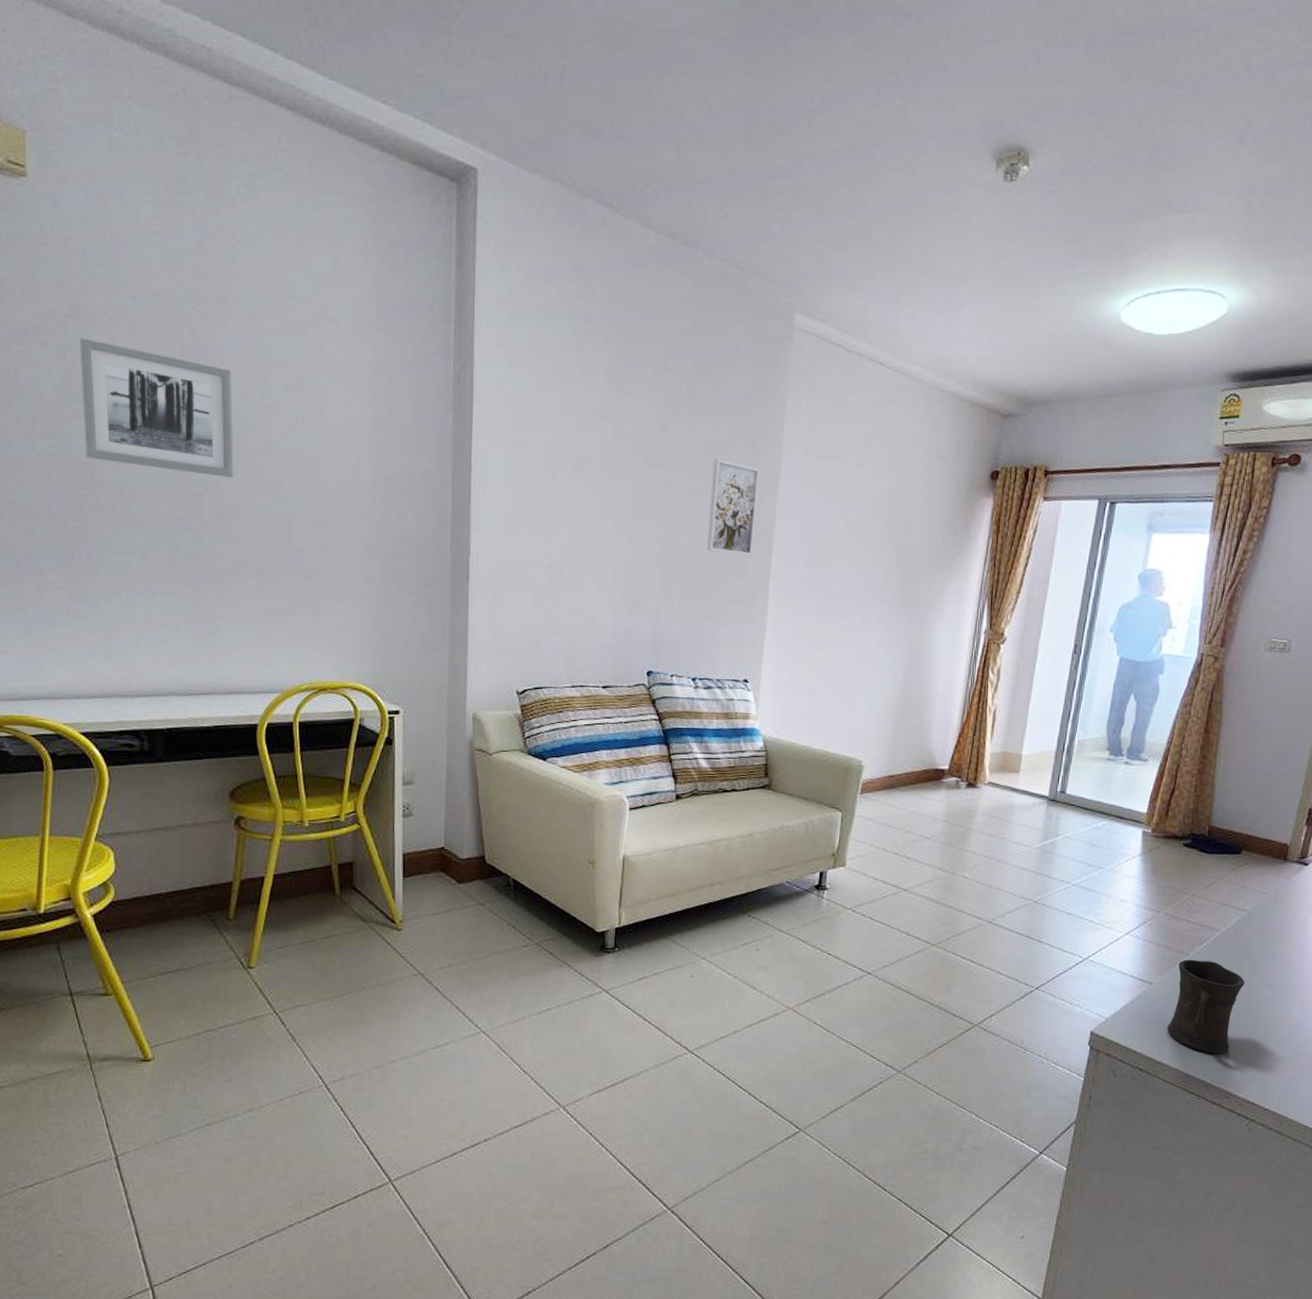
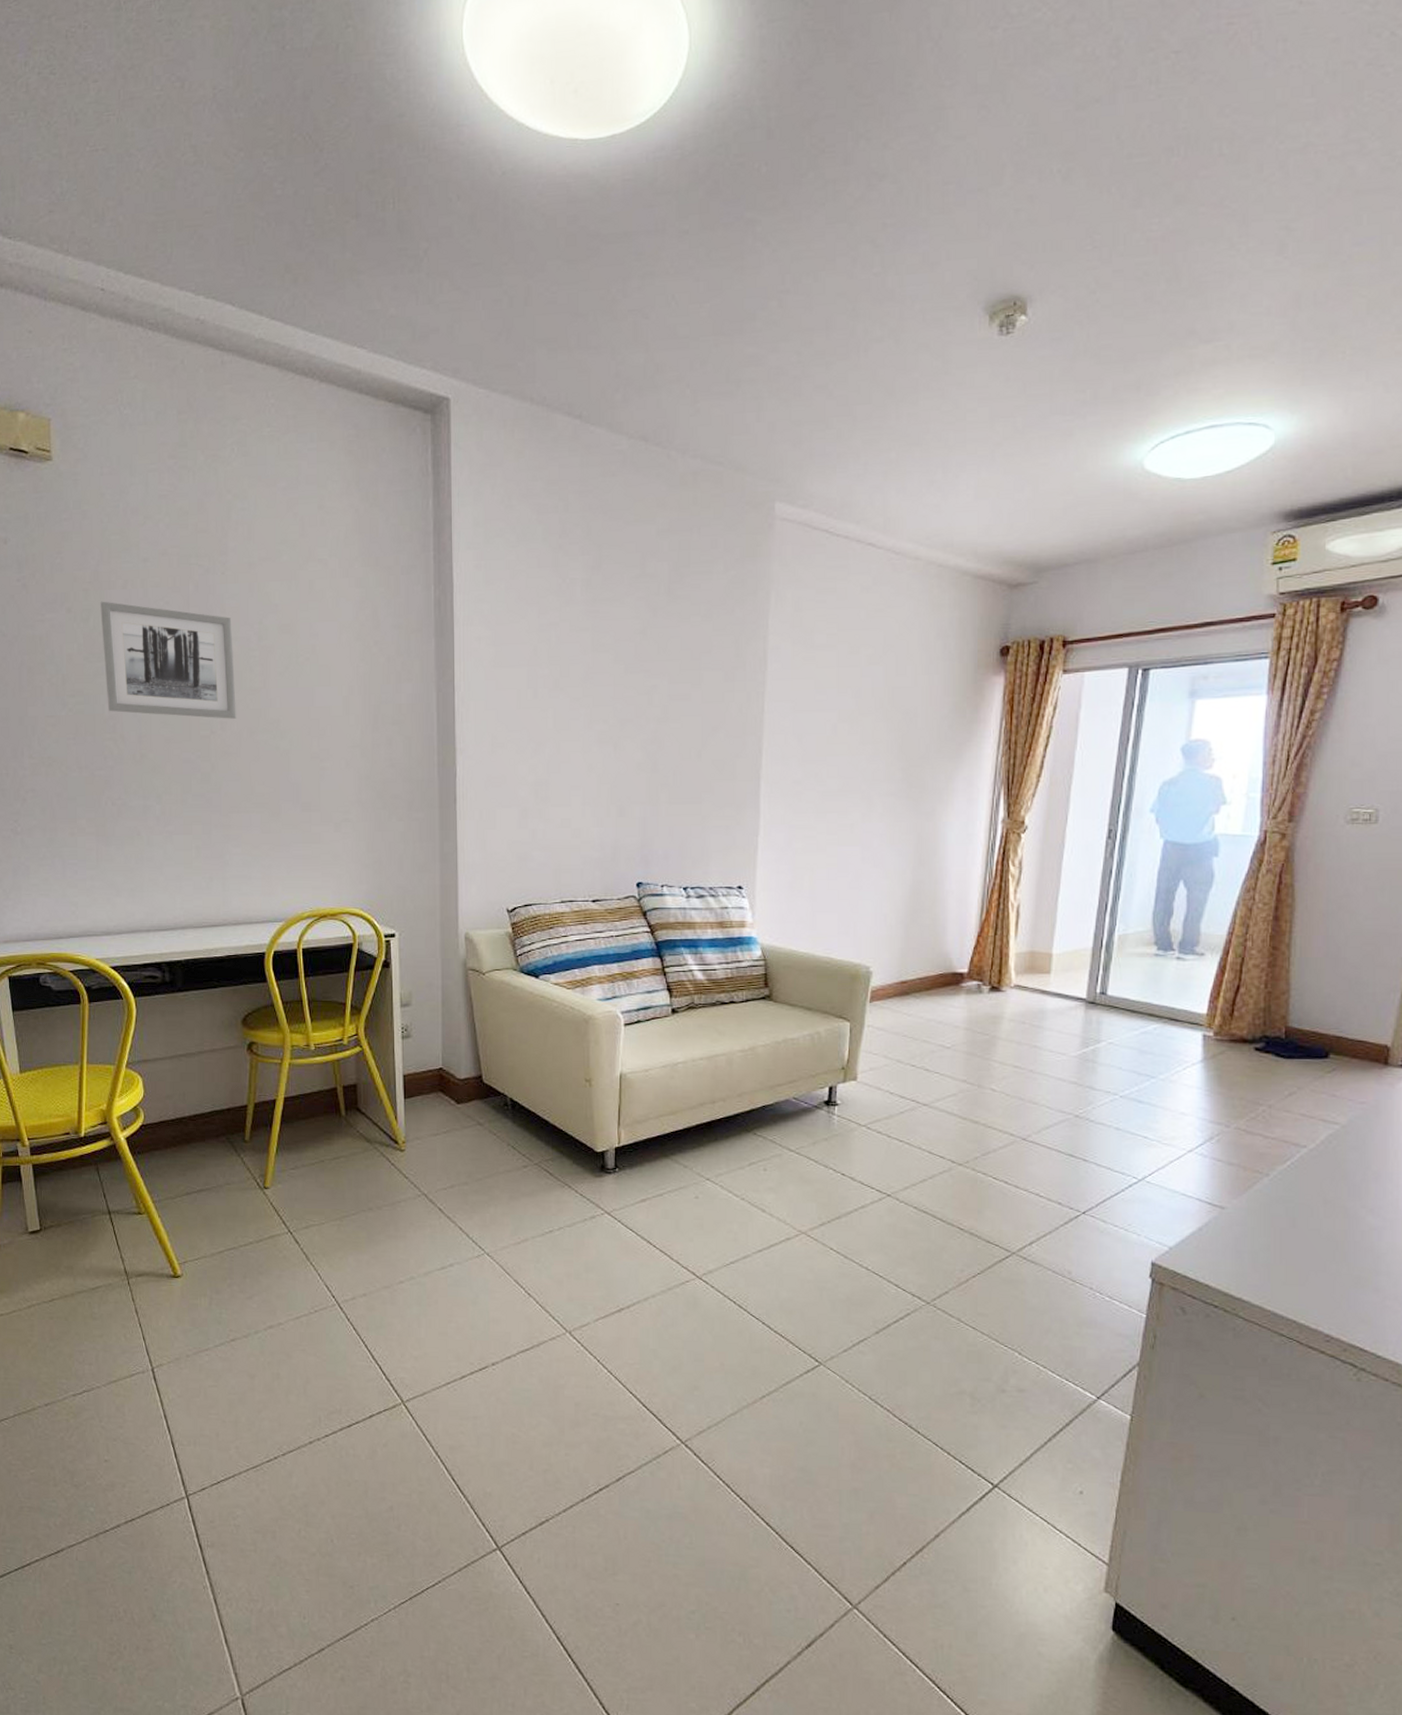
wall art: present [706,459,760,556] -> none [692,660,745,758]
mug: present [1167,959,1244,1053] -> none [1246,1180,1342,1290]

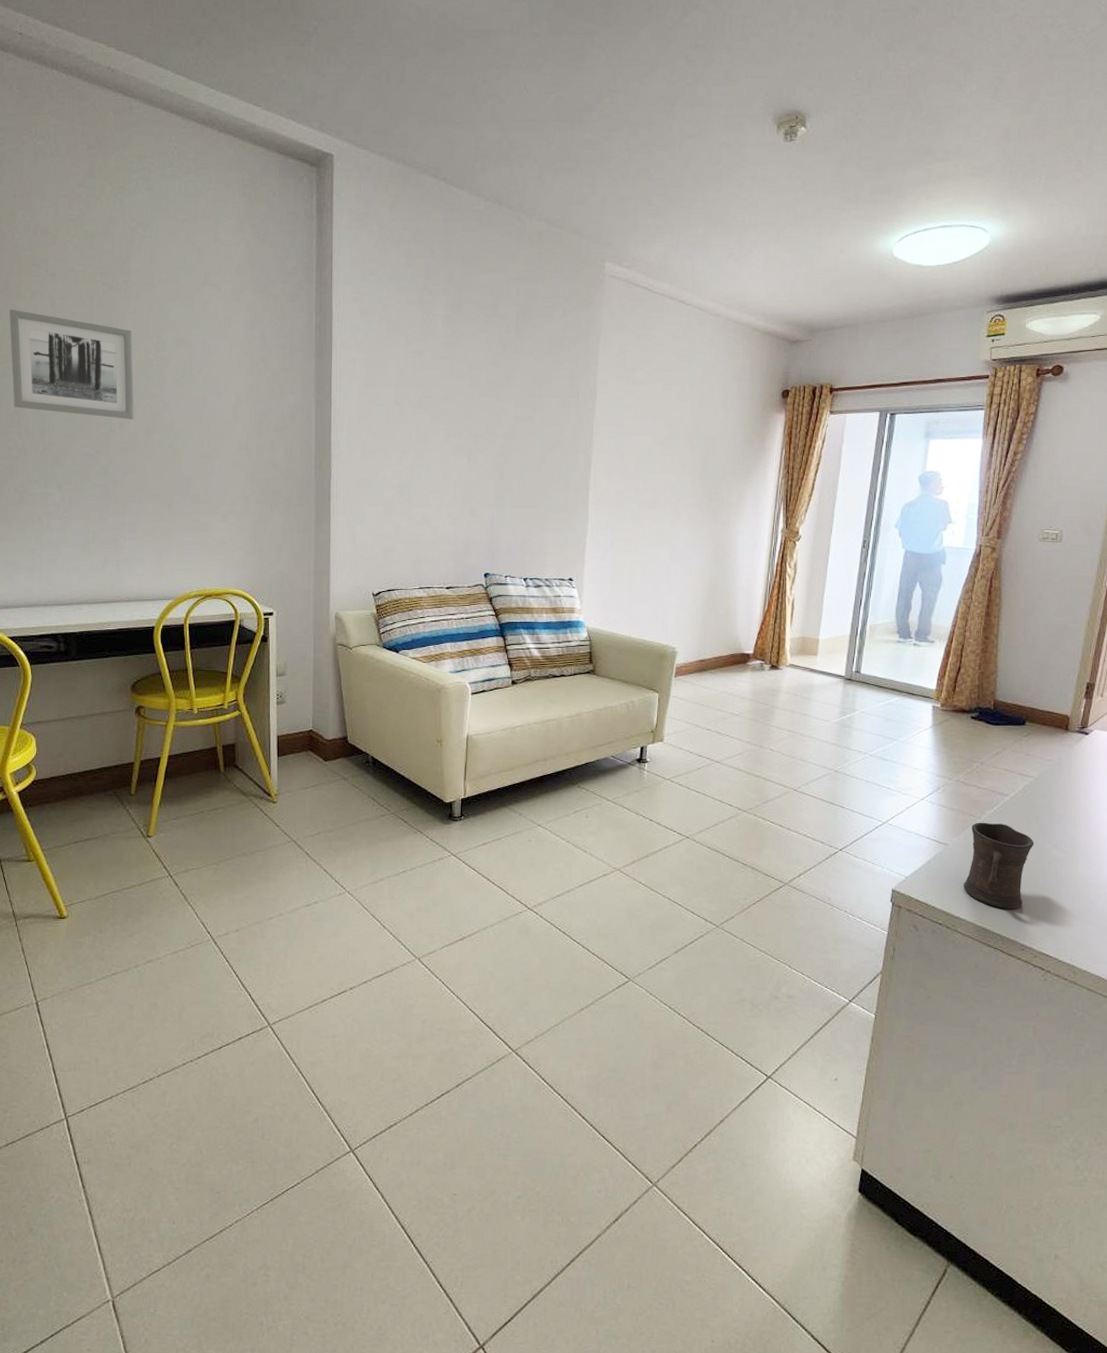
mug: none [1246,1180,1342,1290] -> present [963,822,1034,909]

